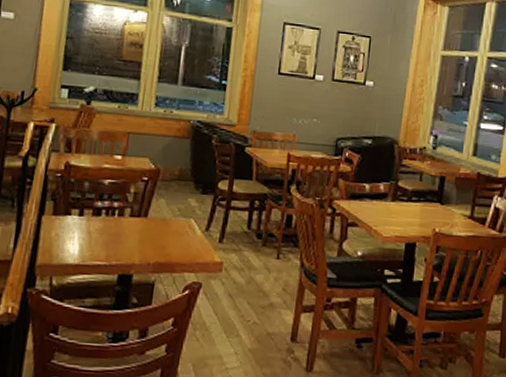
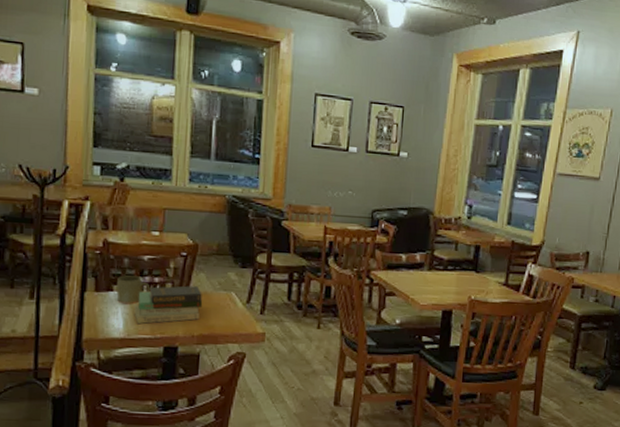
mug: none [74,198,109,229] -> present [116,274,151,304]
books: none [89,211,161,250] -> present [133,286,203,325]

